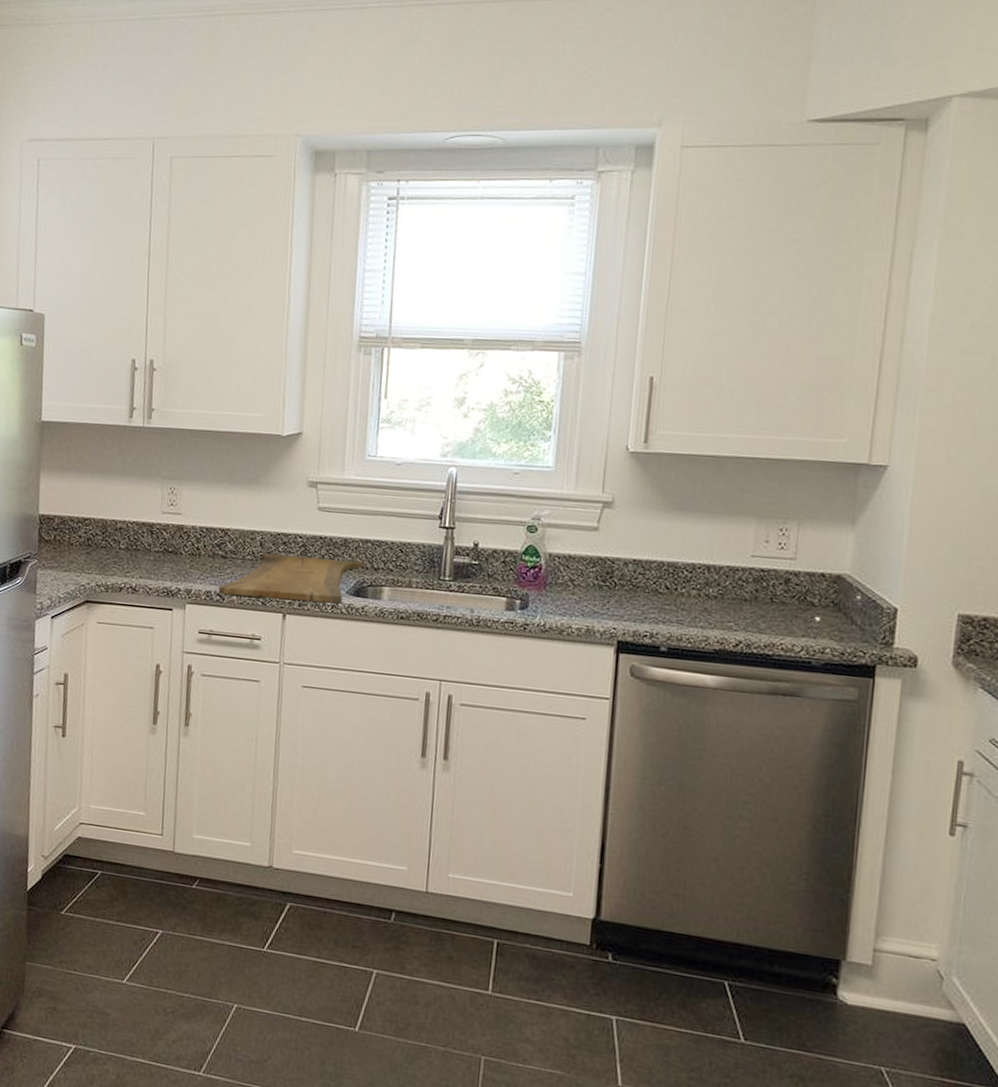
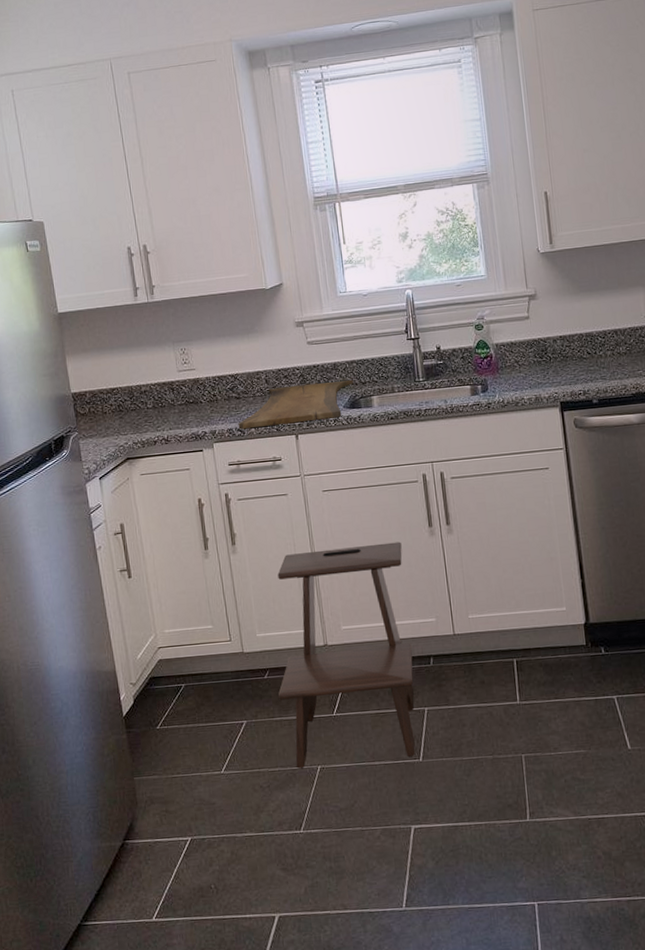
step stool: none [204,751,384,1023] -> present [277,542,416,769]

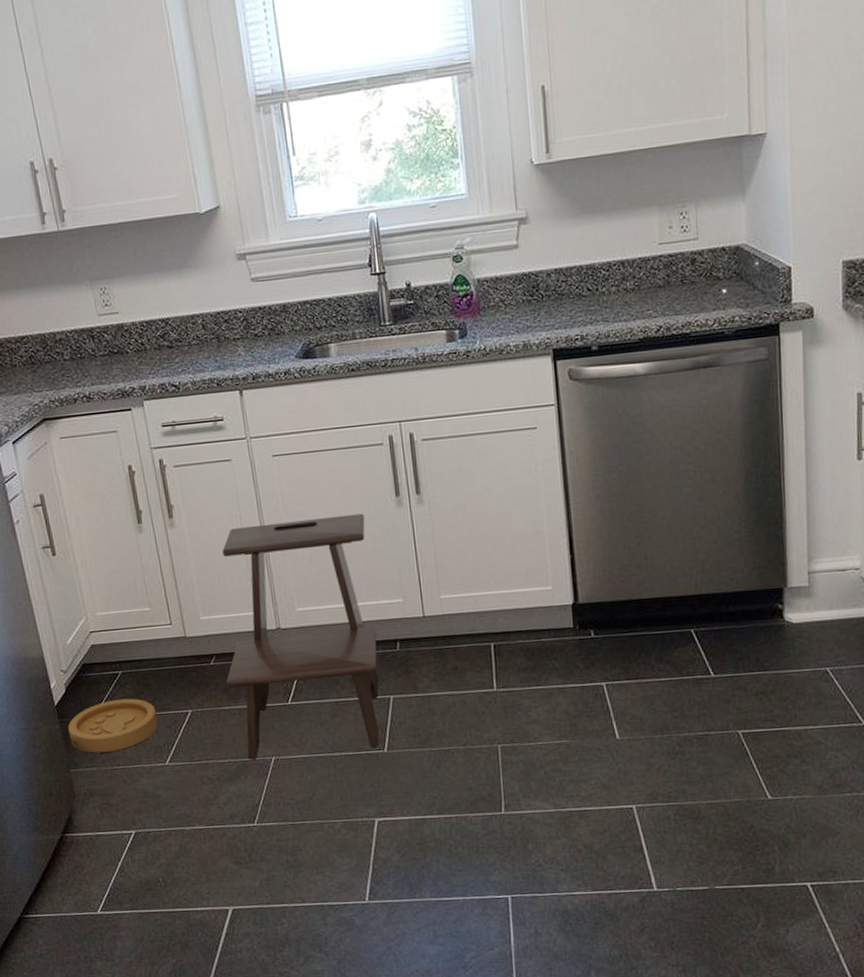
pet bowl: none [134,709,216,762] -> present [68,698,158,754]
cutting board: present [238,378,353,430] -> none [171,322,307,385]

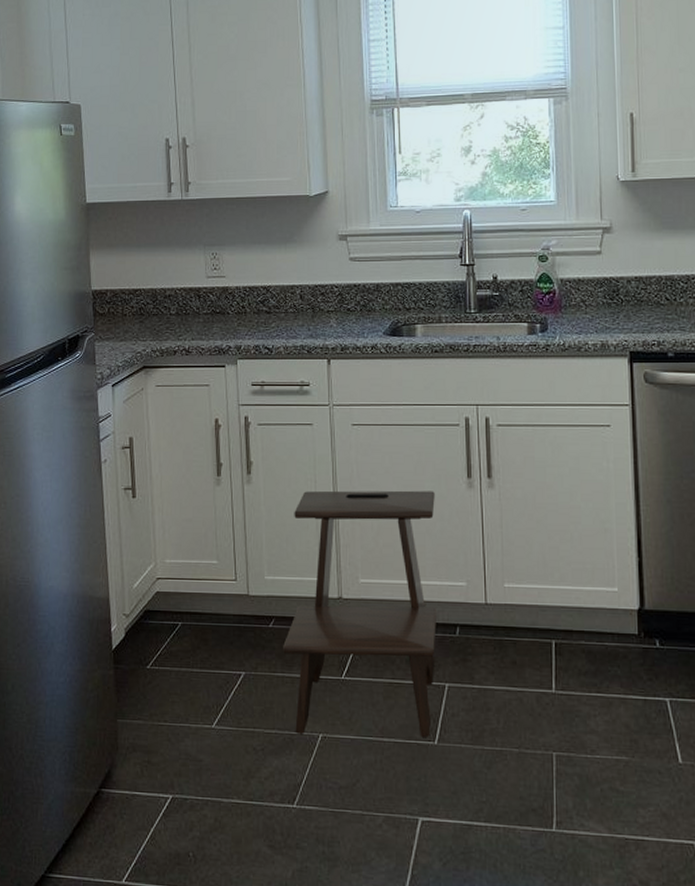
pet bowl: present [68,698,158,754] -> none [121,651,210,706]

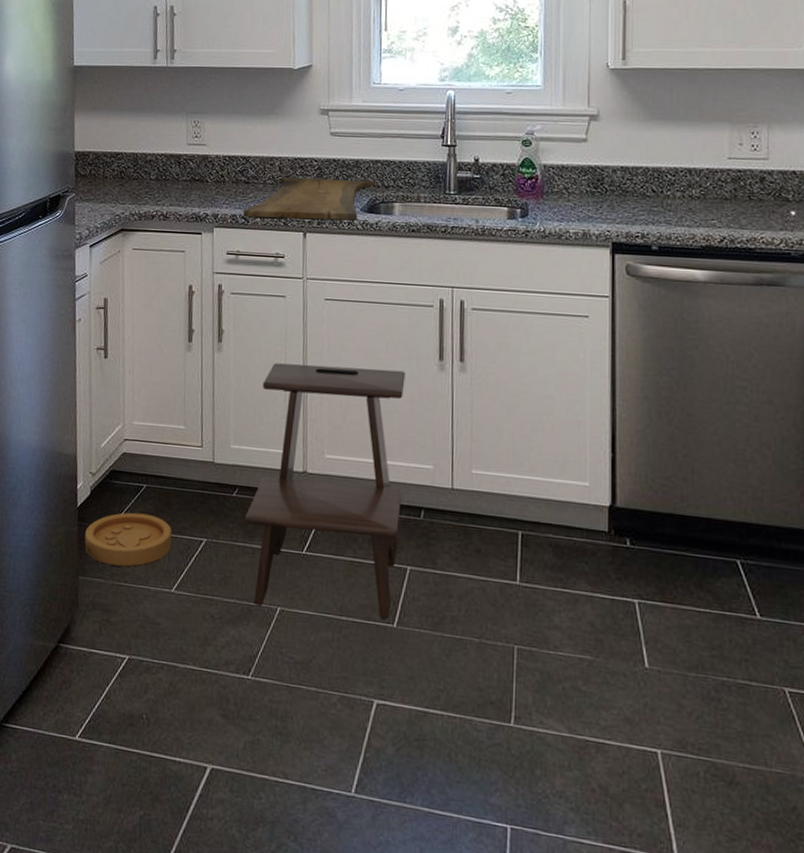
pet bowl: none [121,651,210,706] -> present [84,512,172,567]
cutting board: none [266,302,396,347] -> present [243,177,375,221]

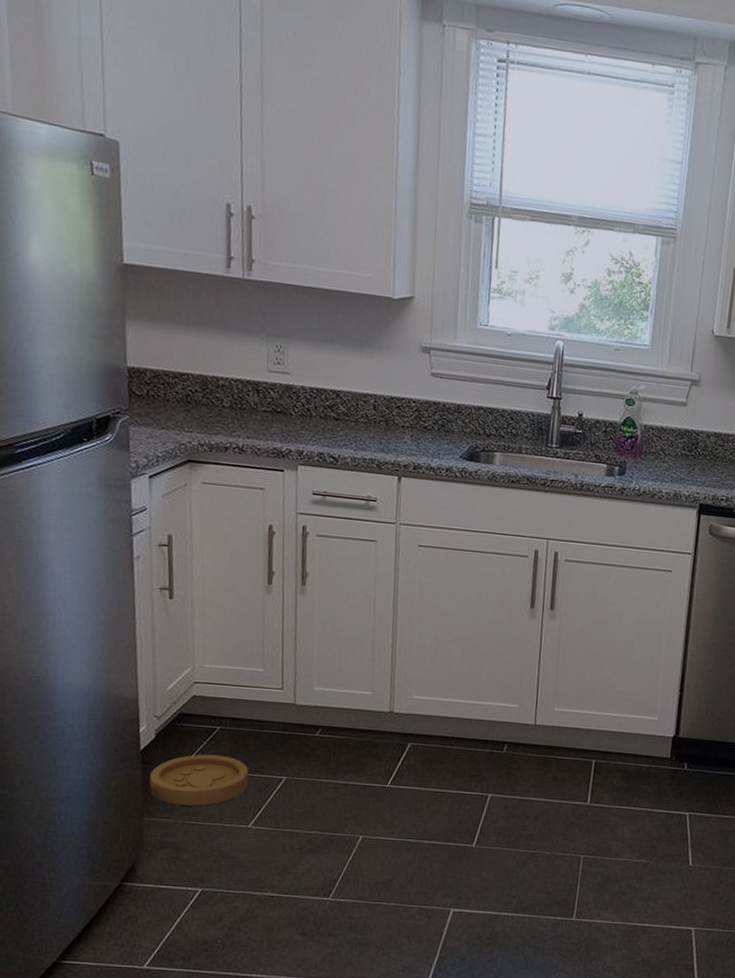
cutting board: present [243,177,375,221] -> none [331,416,477,468]
step stool: present [245,363,405,619] -> none [328,607,497,840]

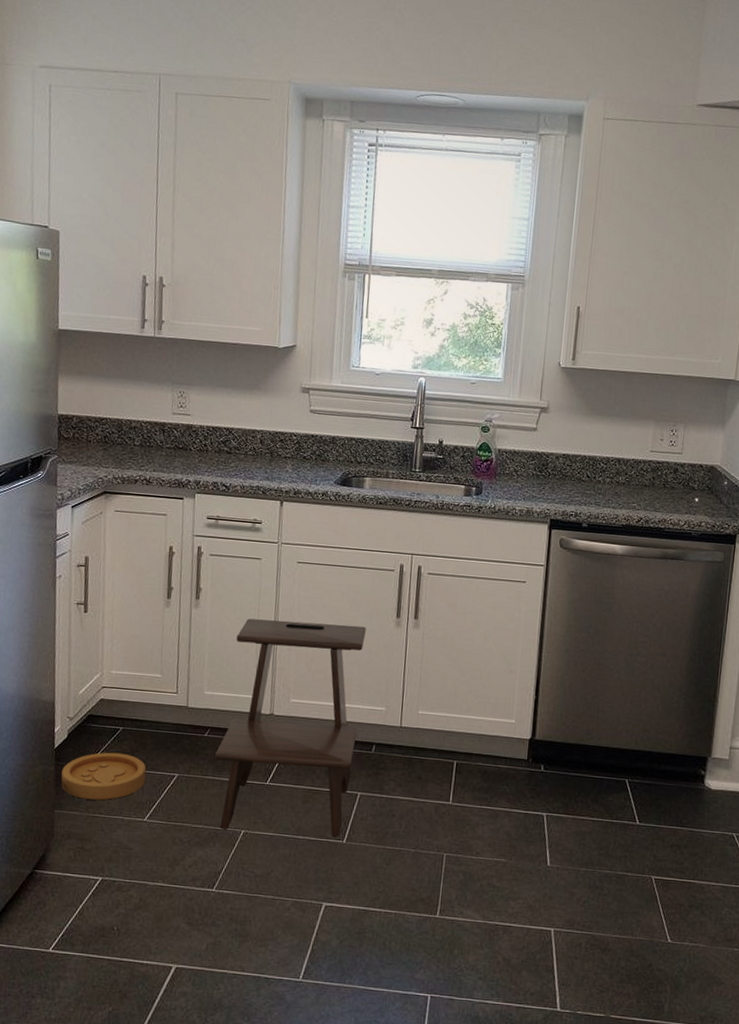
step stool: none [328,607,497,840] -> present [215,618,366,837]

